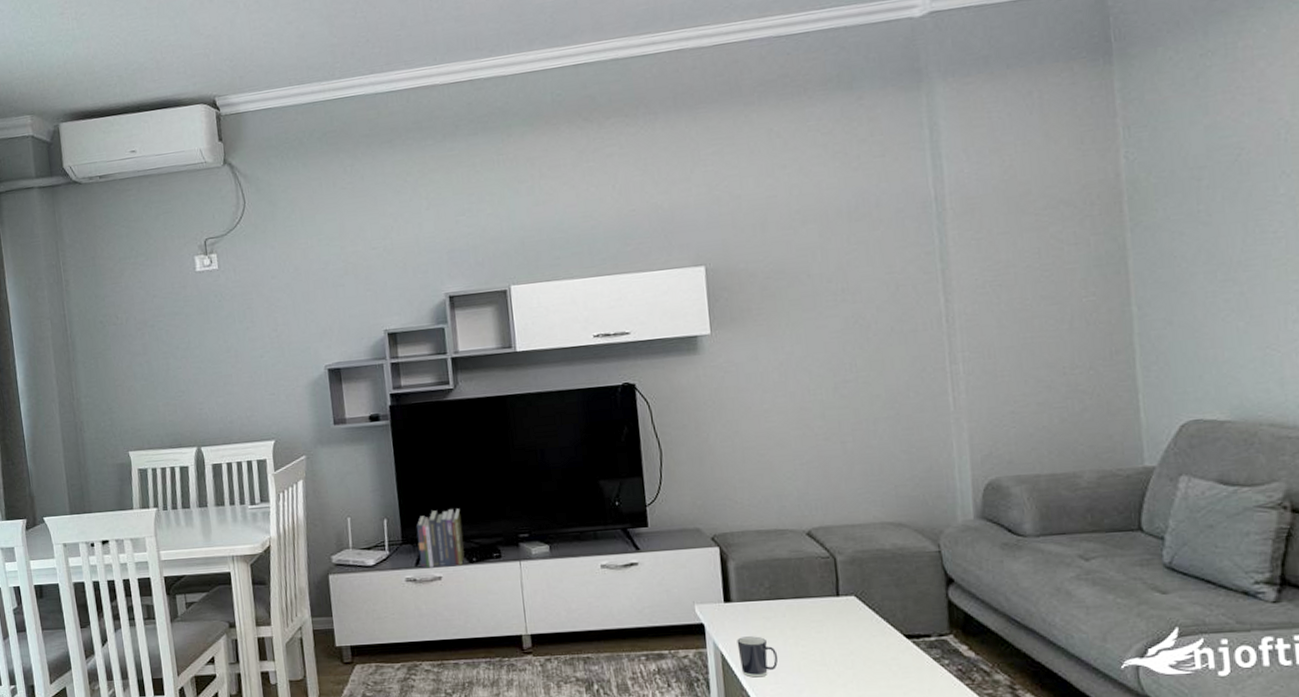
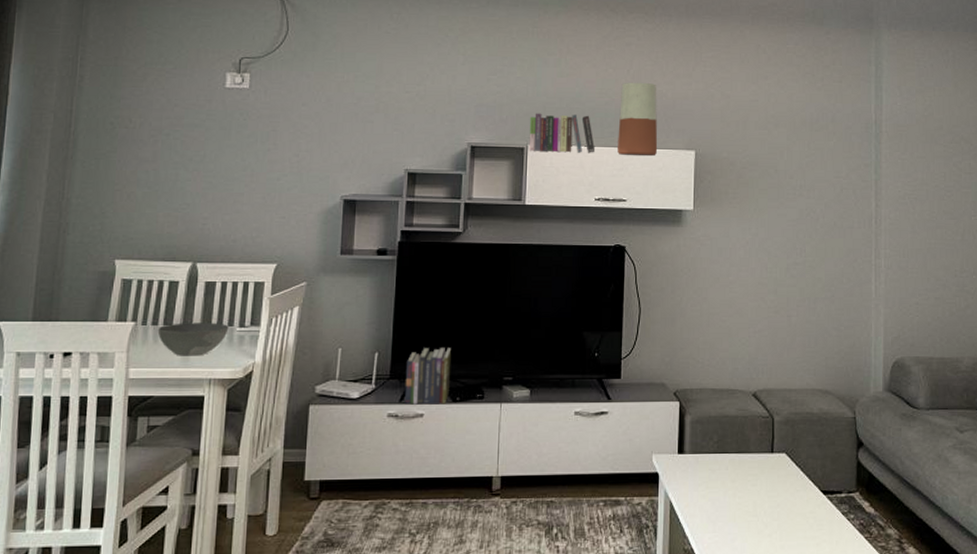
bowl: none [178,502,241,537] -> present [157,322,229,356]
books: none [508,243,587,294] -> present [529,113,596,153]
vase: none [607,196,660,283] -> present [618,82,658,157]
mug: present [737,636,779,678] -> none [685,486,718,526]

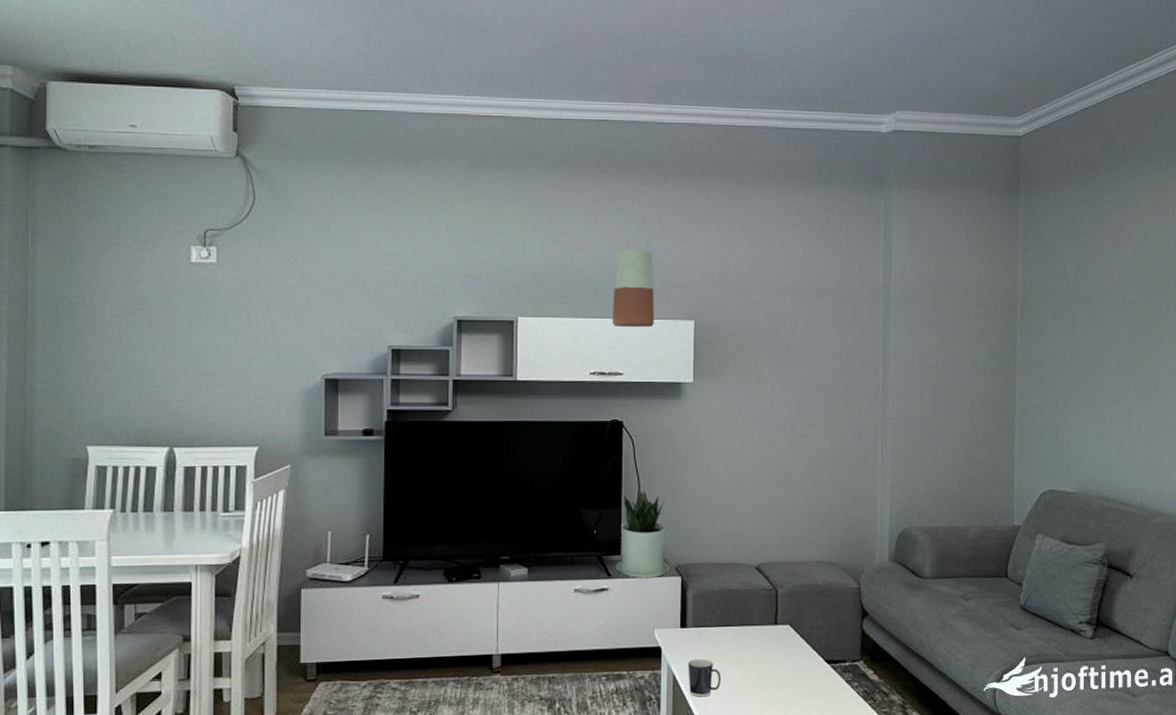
bowl: present [157,322,229,356] -> none [138,508,212,543]
books: present [404,347,452,405] -> none [399,528,446,586]
books: present [529,113,596,153] -> none [518,283,589,325]
planter: none [615,314,668,402] -> present [615,489,670,578]
mug: none [685,486,718,526] -> present [688,659,722,697]

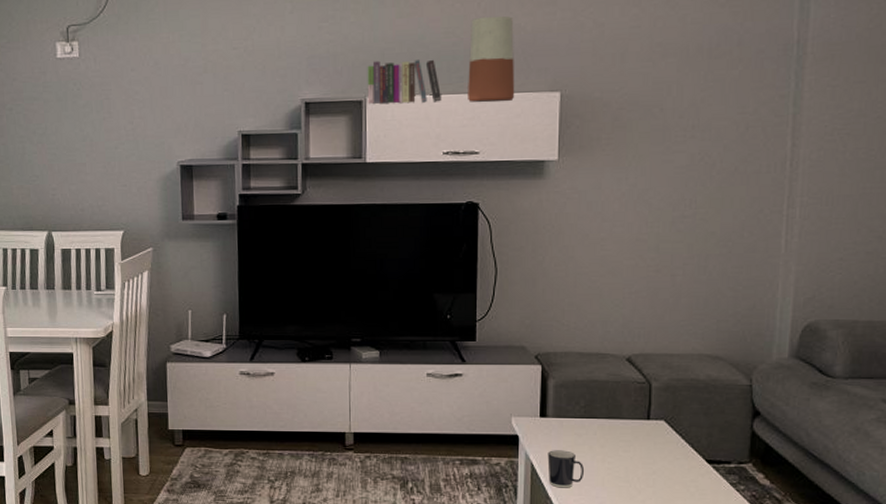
books: none [518,283,589,325] -> present [367,59,442,105]
planter: present [615,489,670,578] -> none [470,274,529,365]

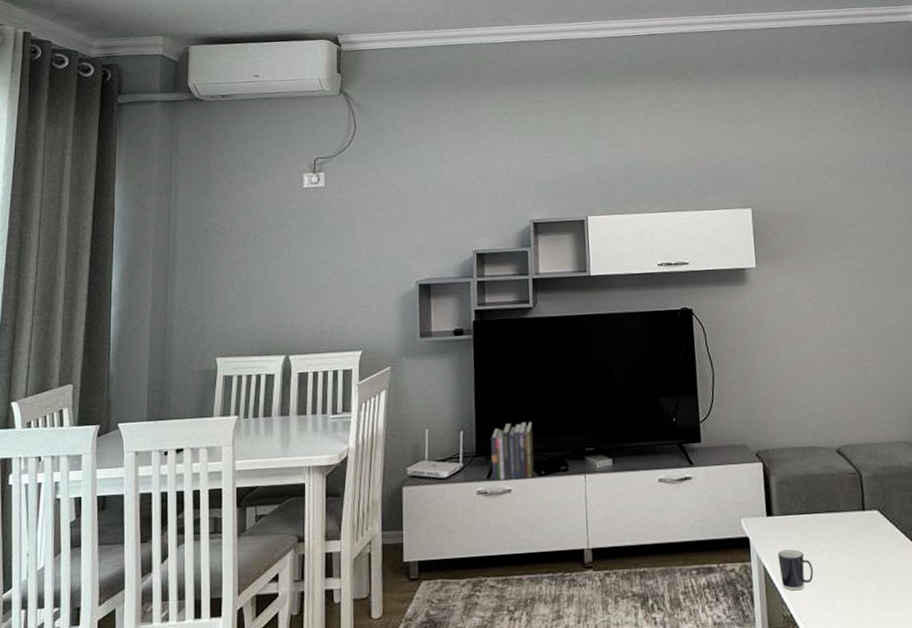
books: none [253,309,299,364] -> present [490,422,534,481]
books: present [367,59,442,105] -> none [587,183,654,224]
vase: present [468,16,515,103] -> none [672,146,715,220]

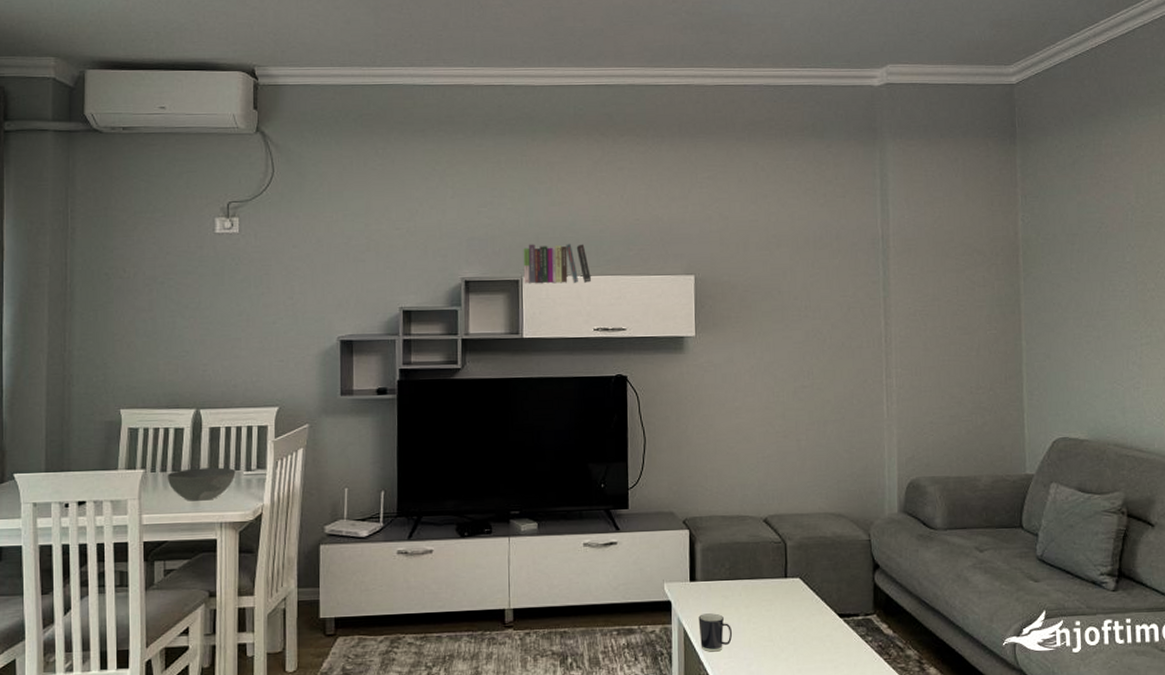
bowl: none [258,411,323,446] -> present [167,467,236,501]
books: present [490,422,534,481] -> none [412,484,458,542]
books: none [587,183,654,224] -> present [523,244,592,284]

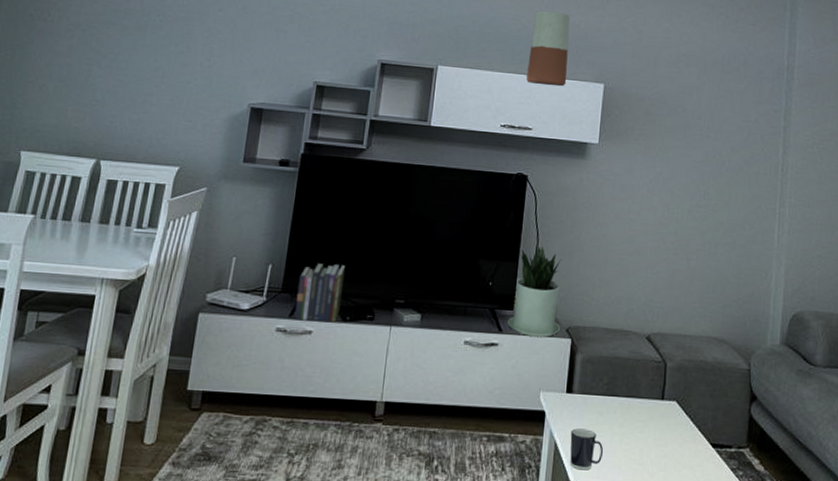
bowl: present [167,467,236,501] -> none [55,219,126,254]
books: none [412,484,458,542] -> present [294,262,346,323]
books: present [523,244,592,284] -> none [438,34,505,79]
vase: none [614,207,656,284] -> present [526,11,570,87]
planter: none [623,443,678,532] -> present [507,246,561,337]

